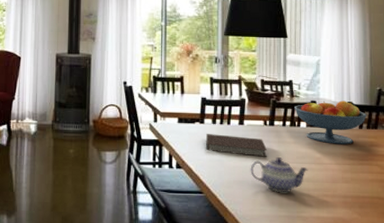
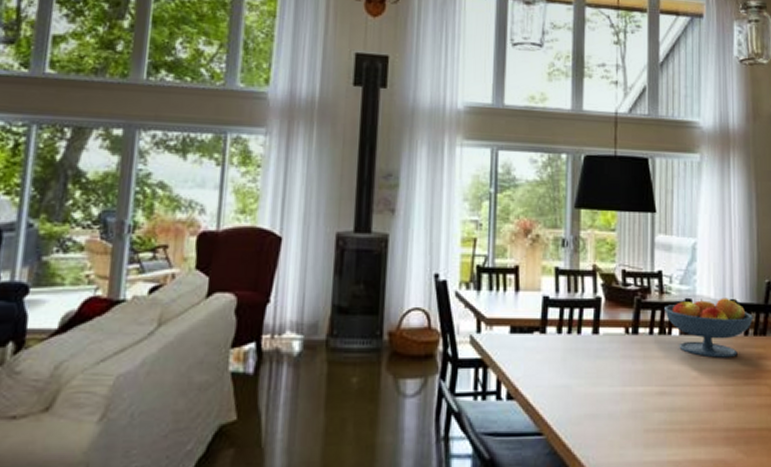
notebook: present [206,134,267,157] -> none [548,348,629,379]
teapot: present [250,157,309,193] -> none [606,379,682,429]

